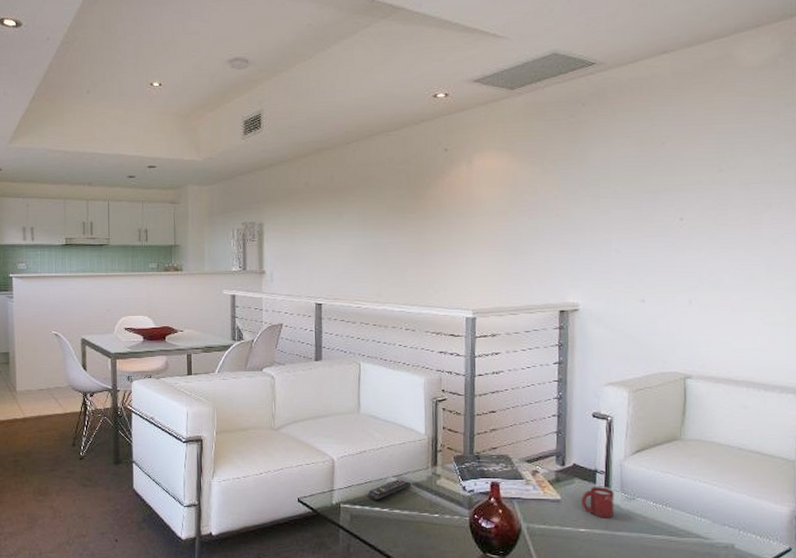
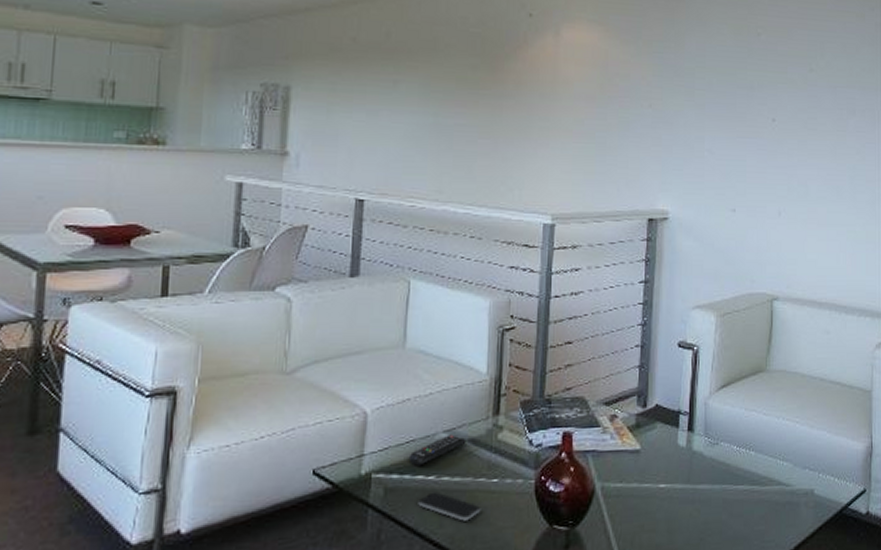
smartphone: none [376,520,426,544] -> present [418,491,481,521]
cup: present [581,487,614,518] -> none [663,431,697,470]

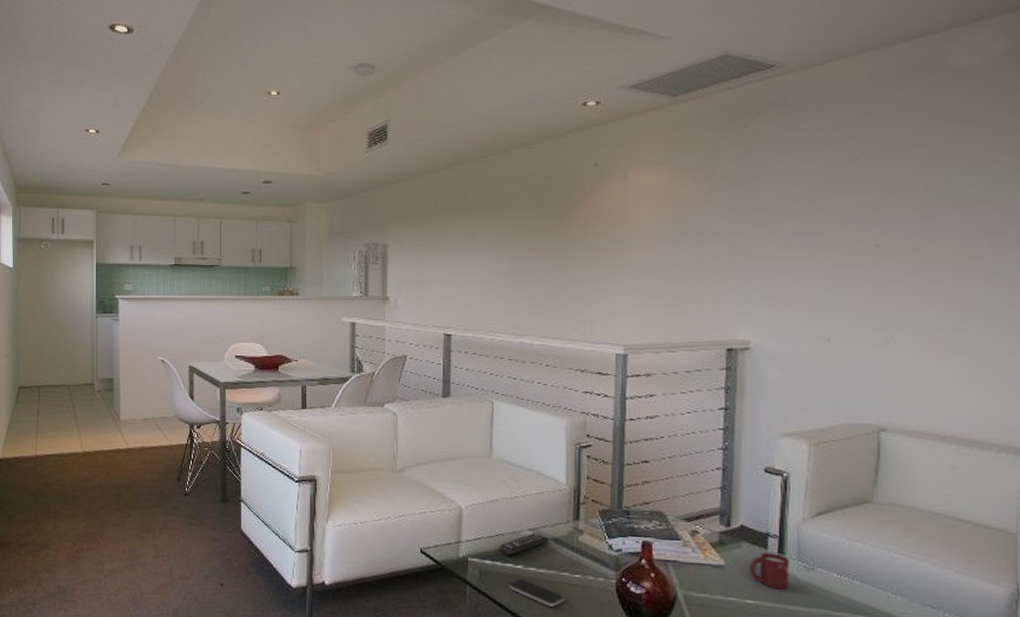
cup: none [663,431,697,470] -> present [750,552,789,590]

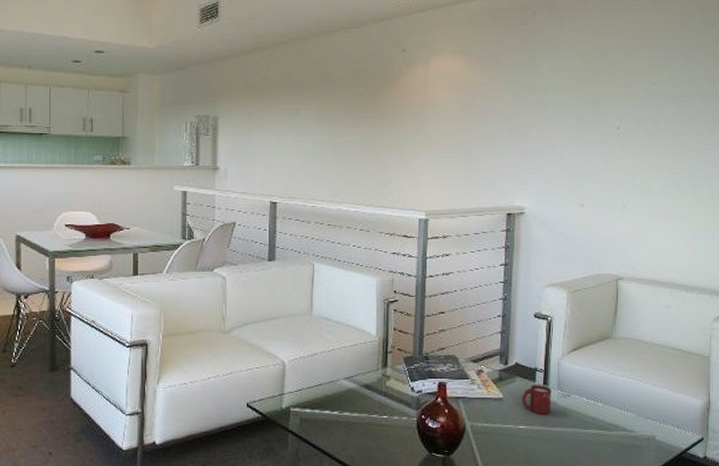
remote control: present [498,533,549,556] -> none [317,381,362,404]
smartphone: present [508,578,566,607] -> none [326,423,375,446]

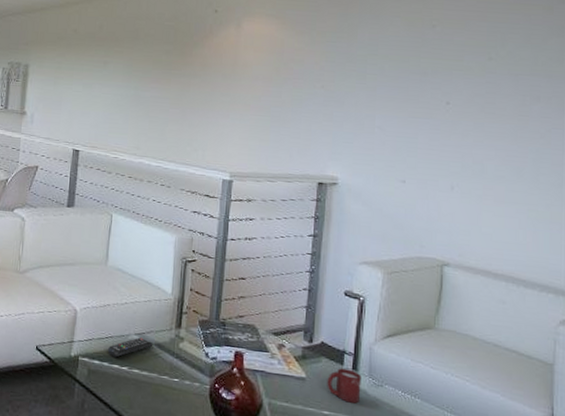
remote control: none [317,381,362,404] -> present [107,337,153,358]

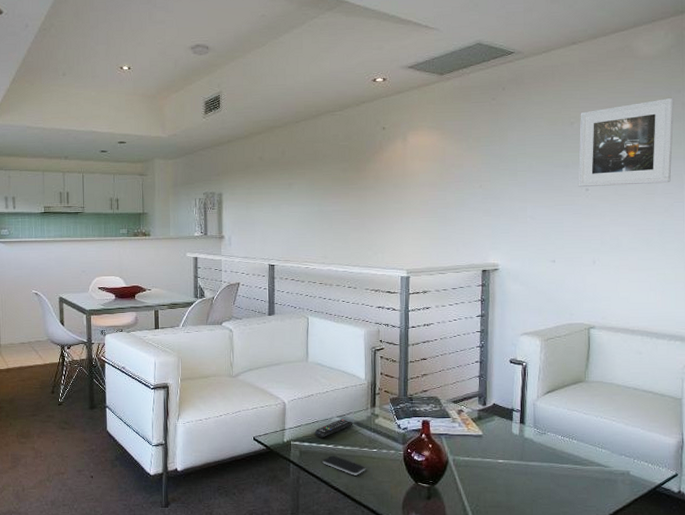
smartphone: none [113,379,164,408] -> present [323,455,366,476]
cup: present [327,368,362,404] -> none [500,423,528,451]
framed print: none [437,8,556,105] -> present [578,97,674,188]

